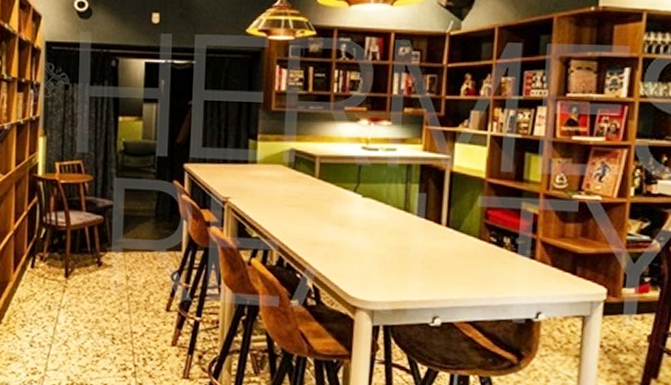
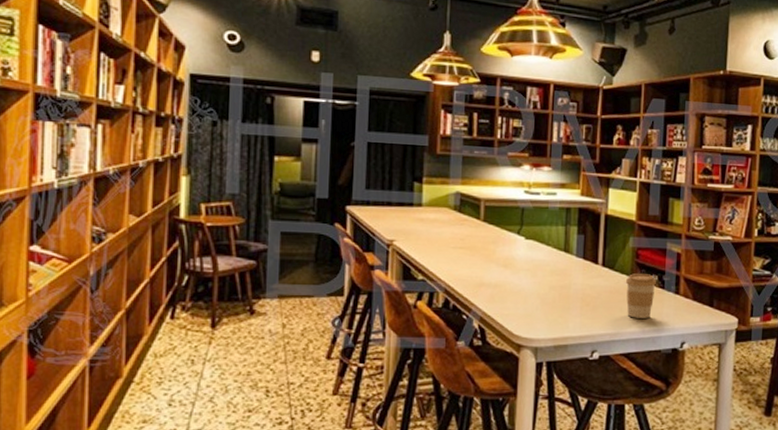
coffee cup: none [472,235,508,285] -> present [625,273,656,319]

